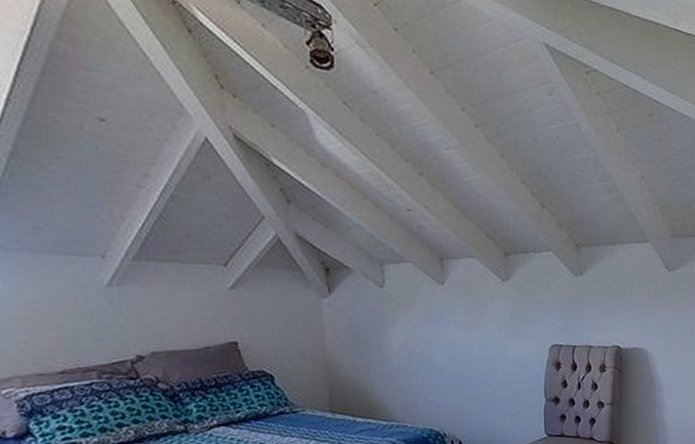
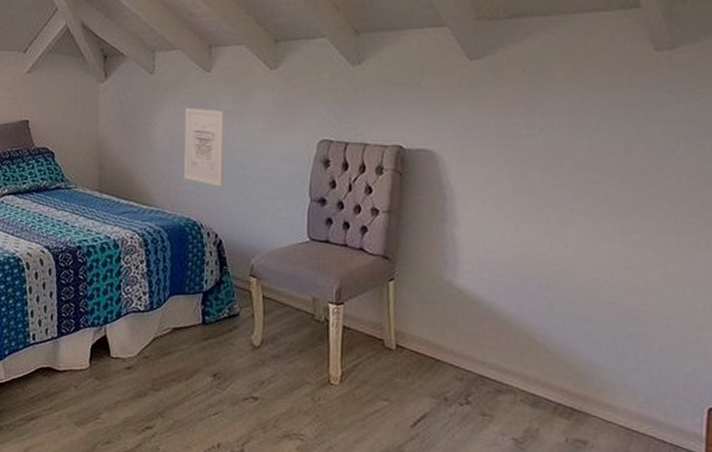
wall art: none [420,320,464,396] -> present [185,107,225,187]

